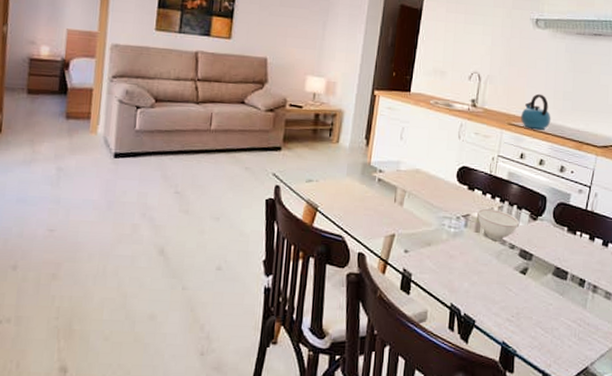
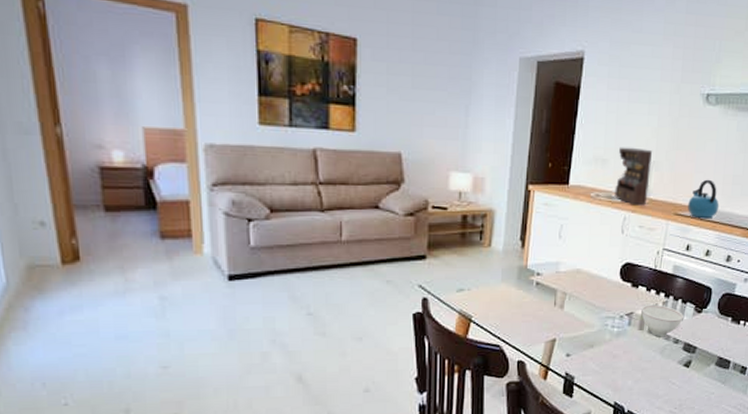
spice rack: none [452,61,486,114] -> present [614,147,652,206]

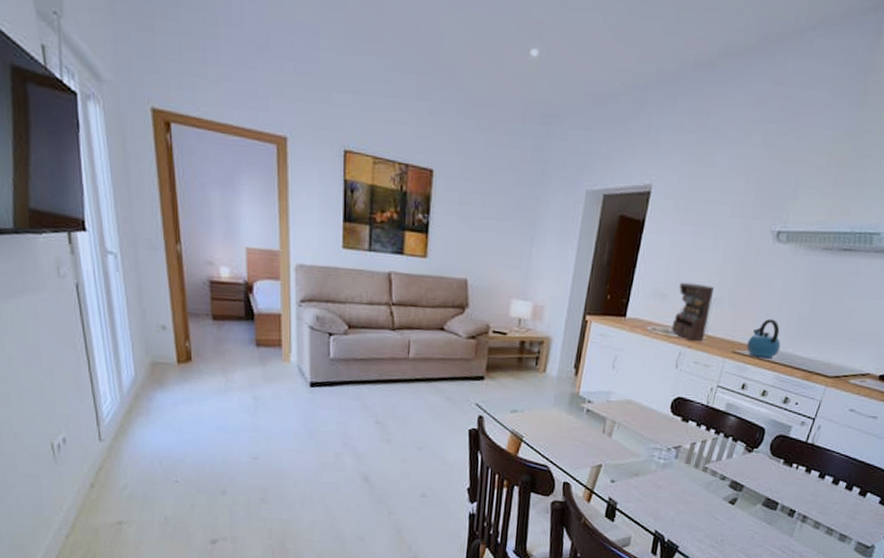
bowl: present [641,304,685,337] -> none [689,439,734,473]

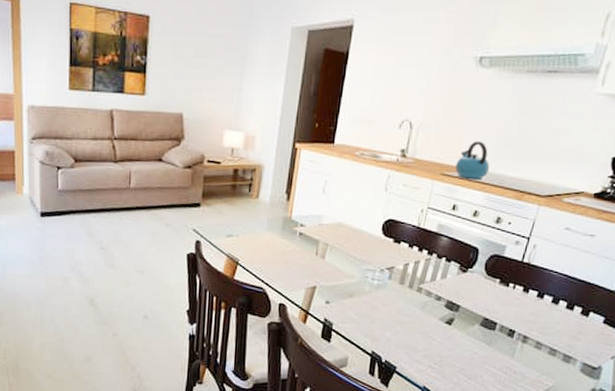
spice rack: present [671,282,714,342] -> none [379,108,419,165]

